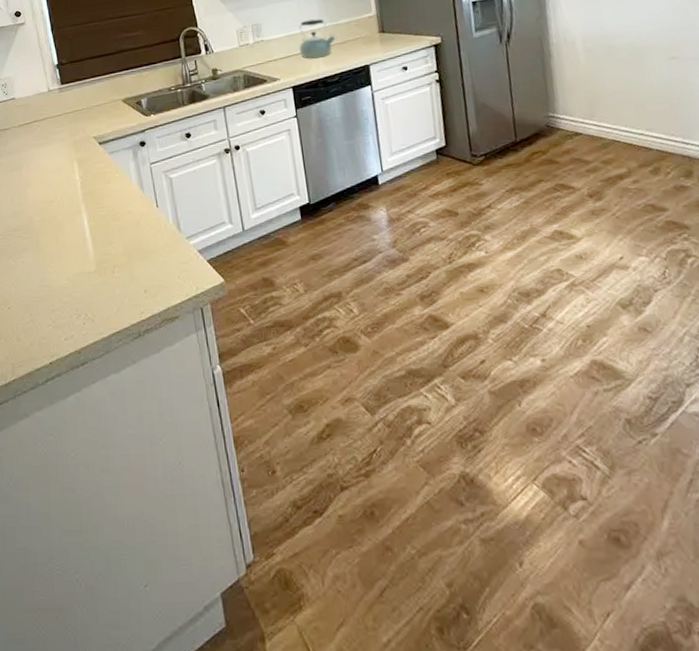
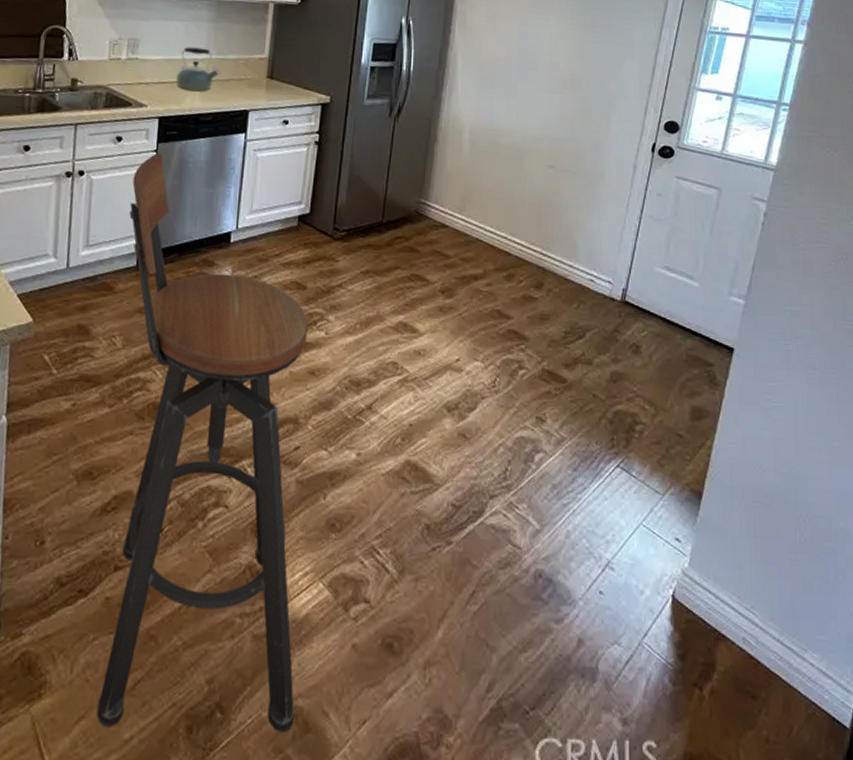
bar stool: none [281,117,539,634] -> present [96,152,308,733]

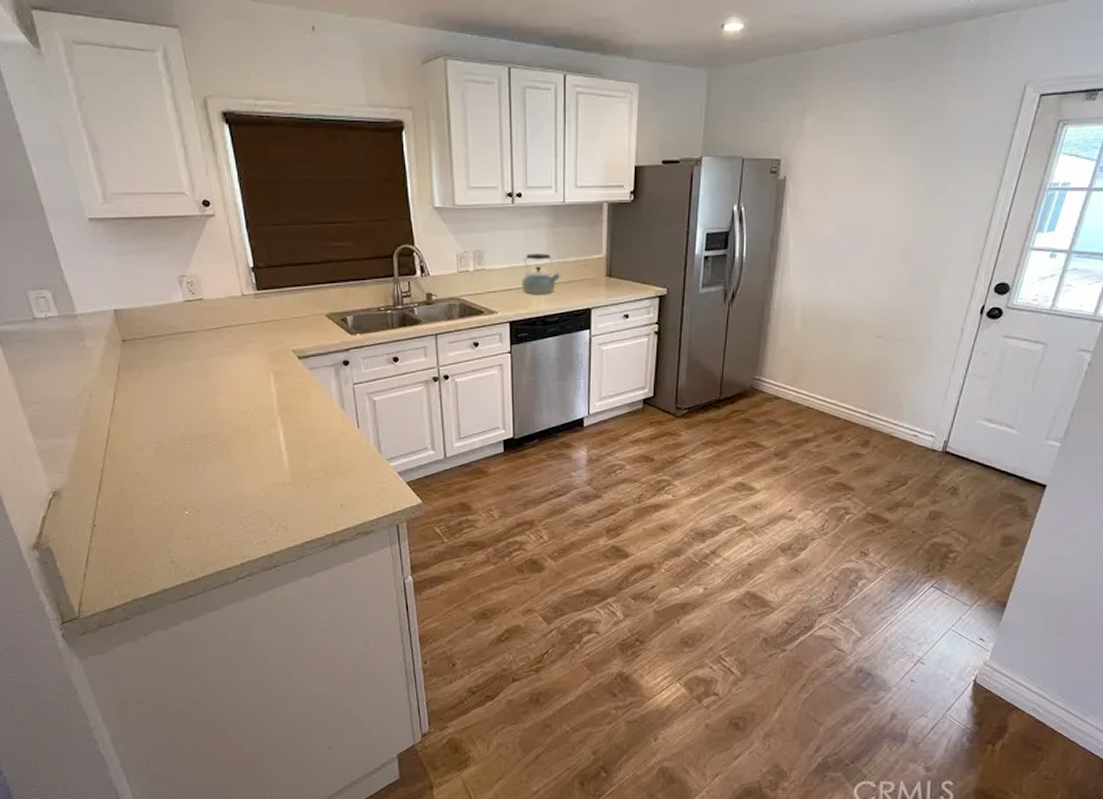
bar stool: present [96,152,308,733] -> none [492,354,663,785]

